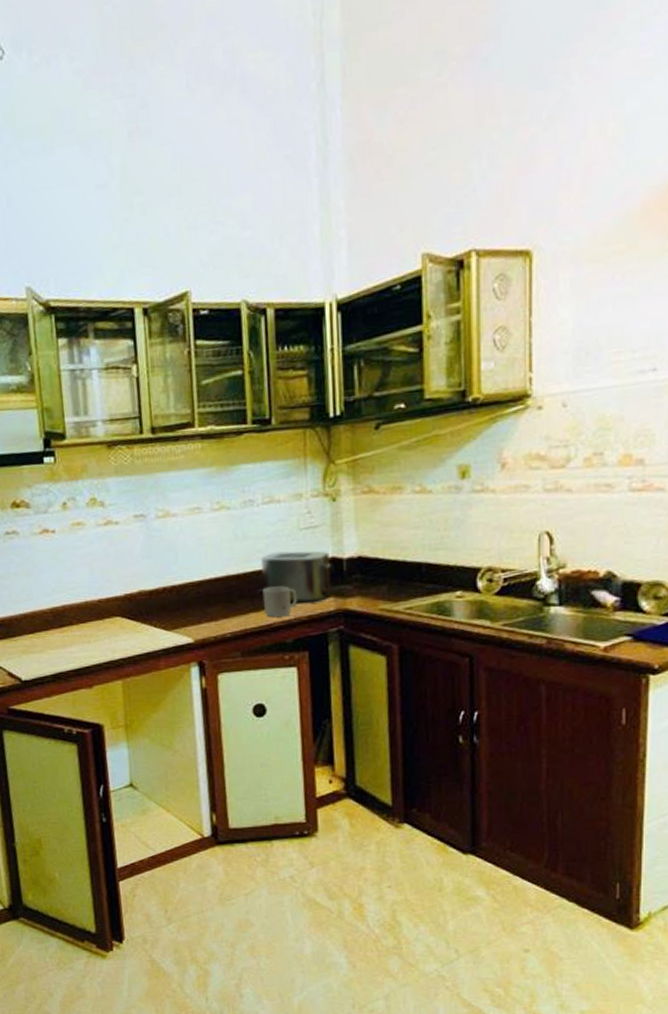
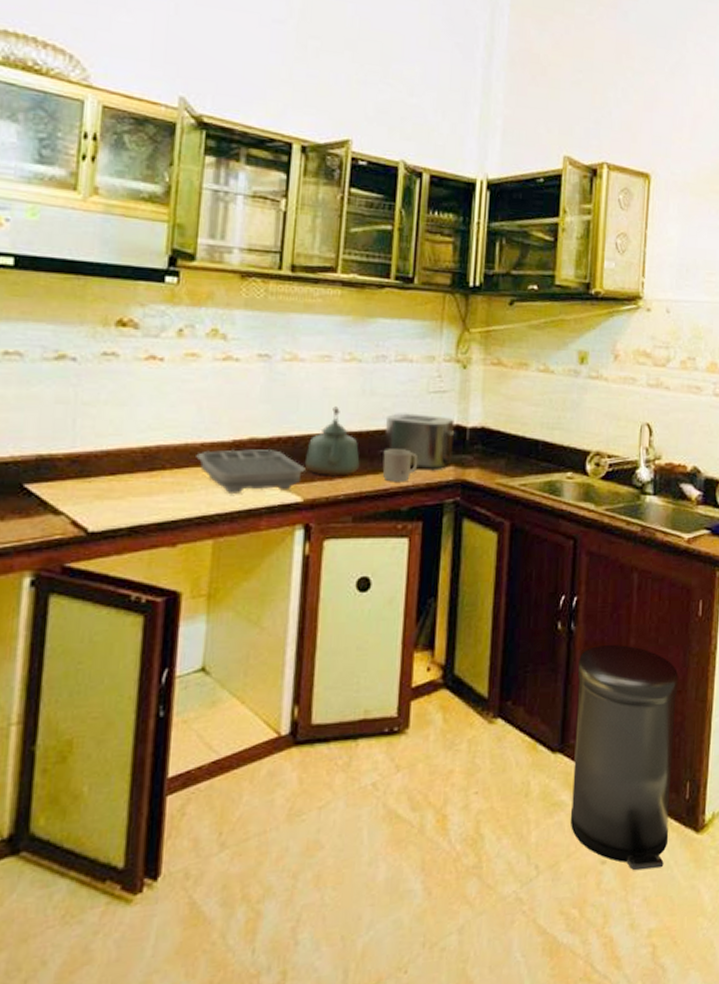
dish rack: none [96,599,192,640] -> present [196,449,305,493]
kettle: none [190,554,242,617] -> present [304,406,360,476]
pedal bin: none [484,755,601,960] -> present [570,645,679,871]

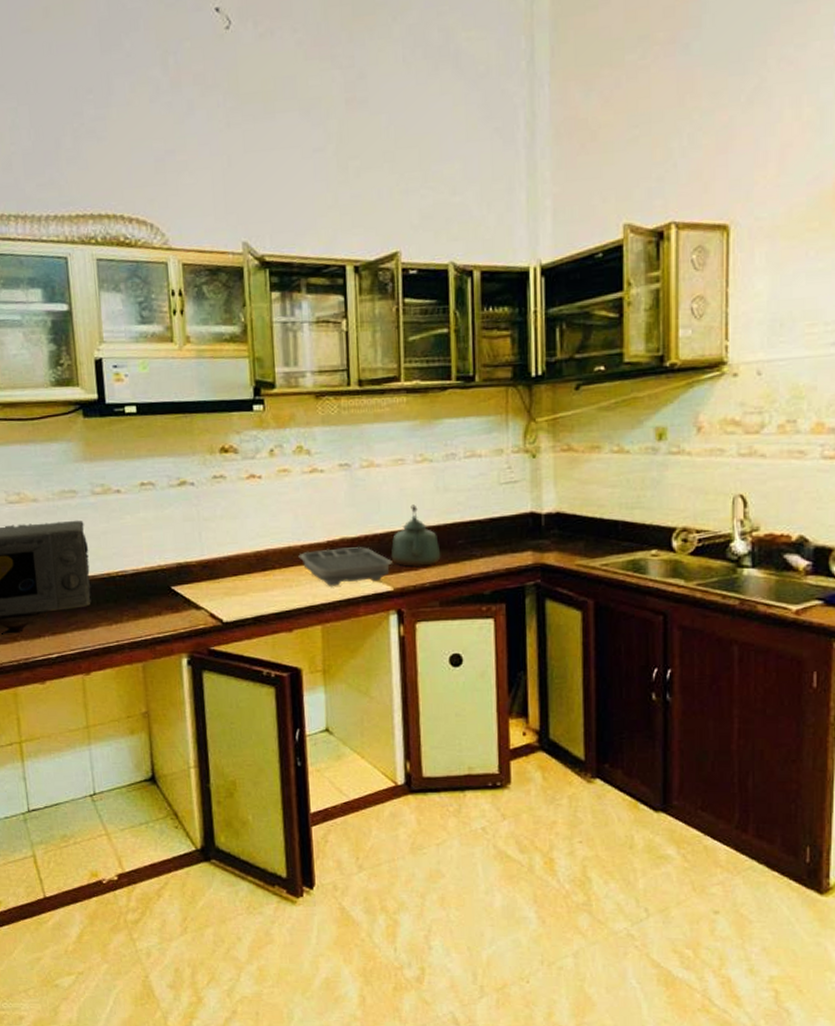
mug: present [382,449,419,482] -> none [462,538,496,569]
toaster: present [383,413,455,471] -> none [461,504,530,556]
pedal bin: present [570,645,679,871] -> none [676,715,792,923]

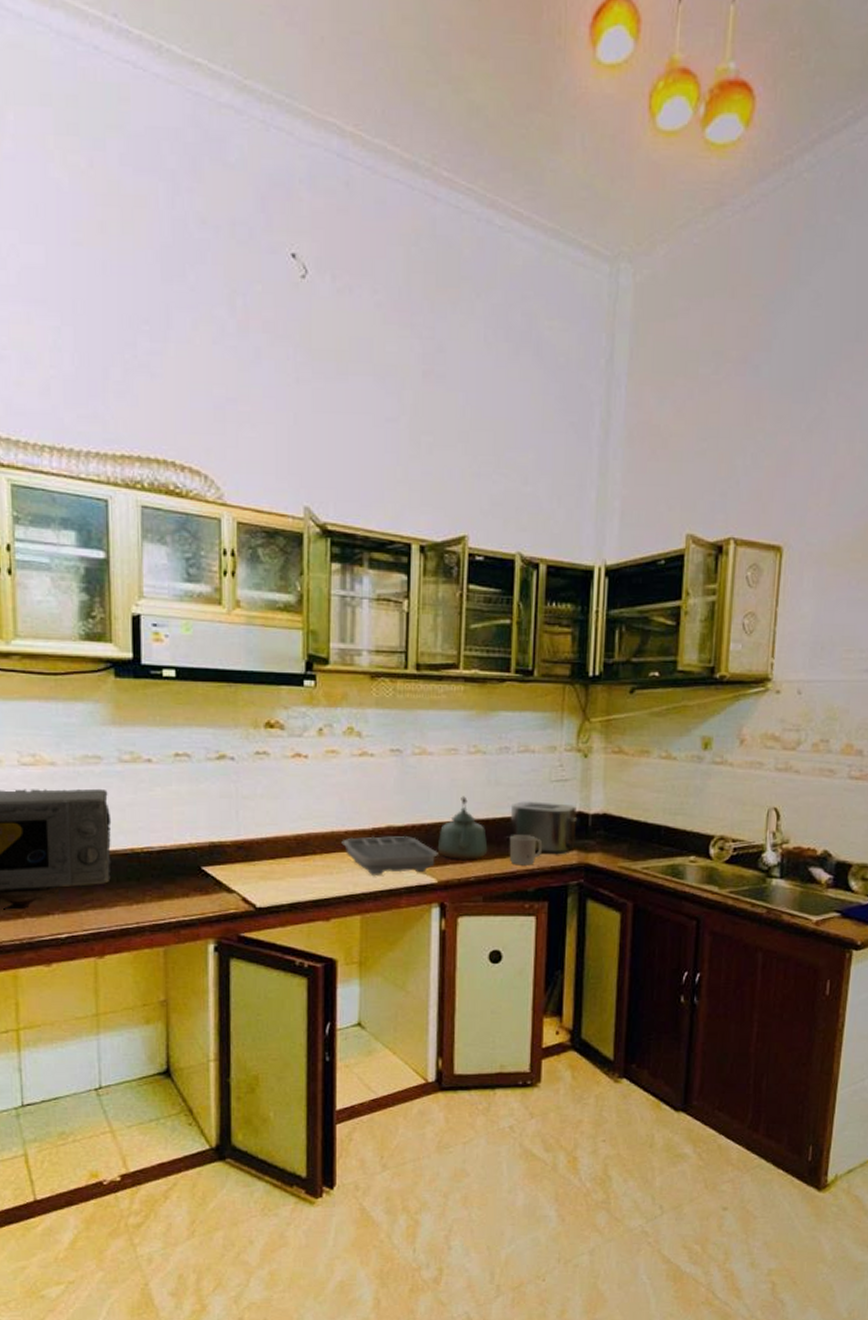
toaster: none [461,504,530,556] -> present [509,801,578,855]
mug: none [462,538,496,569] -> present [509,835,543,866]

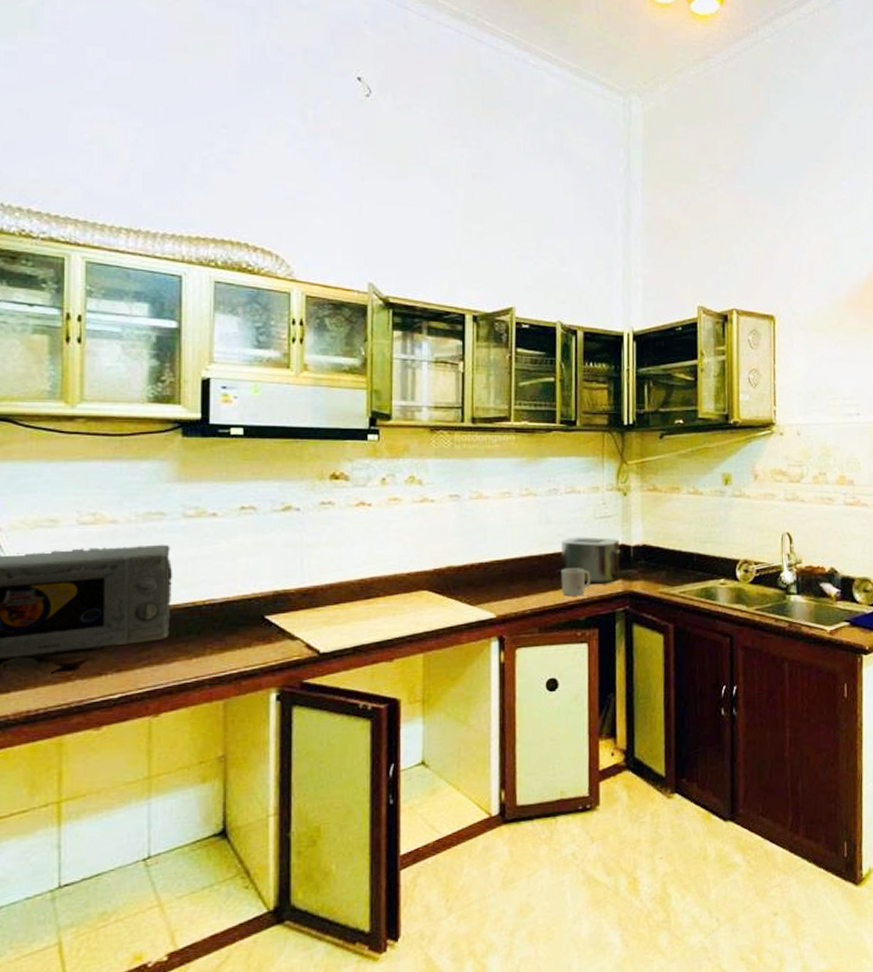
dish rack: present [341,836,438,875] -> none [404,575,496,614]
kettle: present [437,796,488,859] -> none [495,535,542,594]

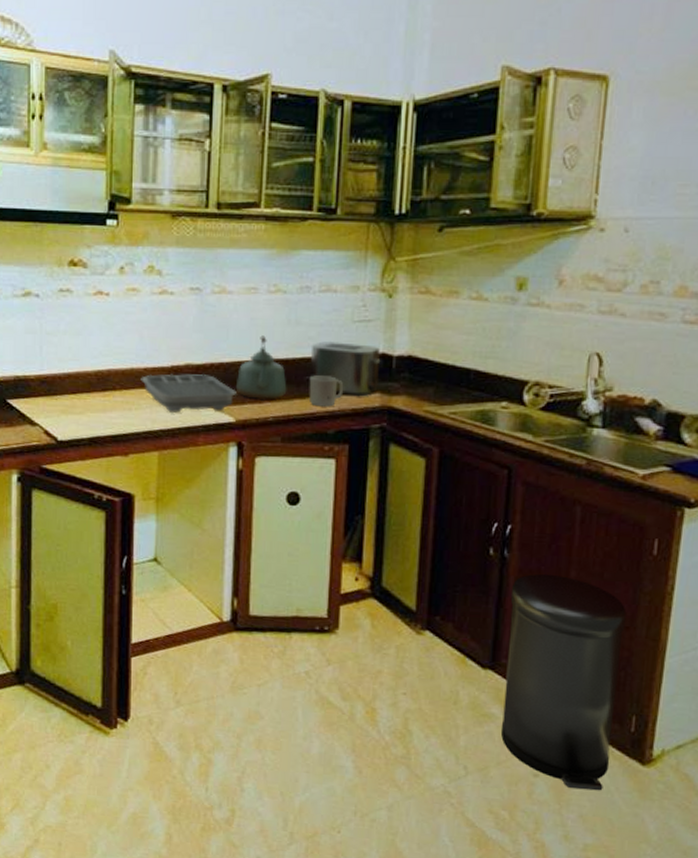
dish rack: none [404,575,496,614] -> present [141,373,237,413]
kettle: none [495,535,542,594] -> present [235,335,287,399]
pedal bin: none [741,725,831,921] -> present [501,574,627,791]

